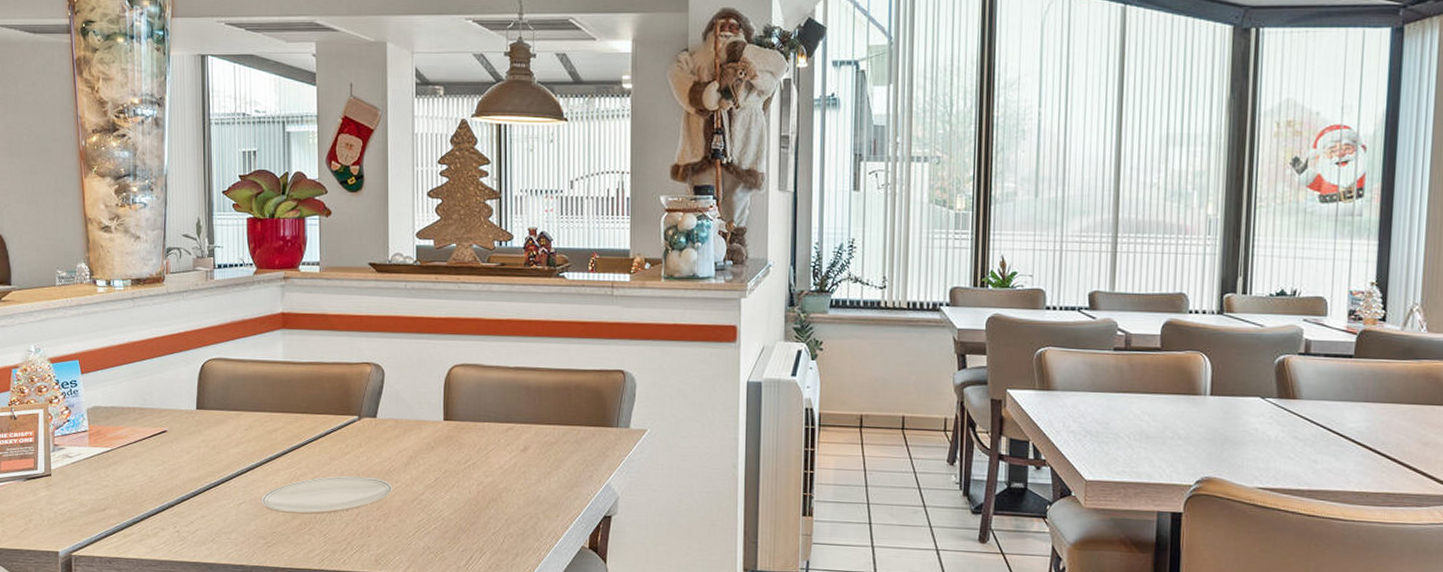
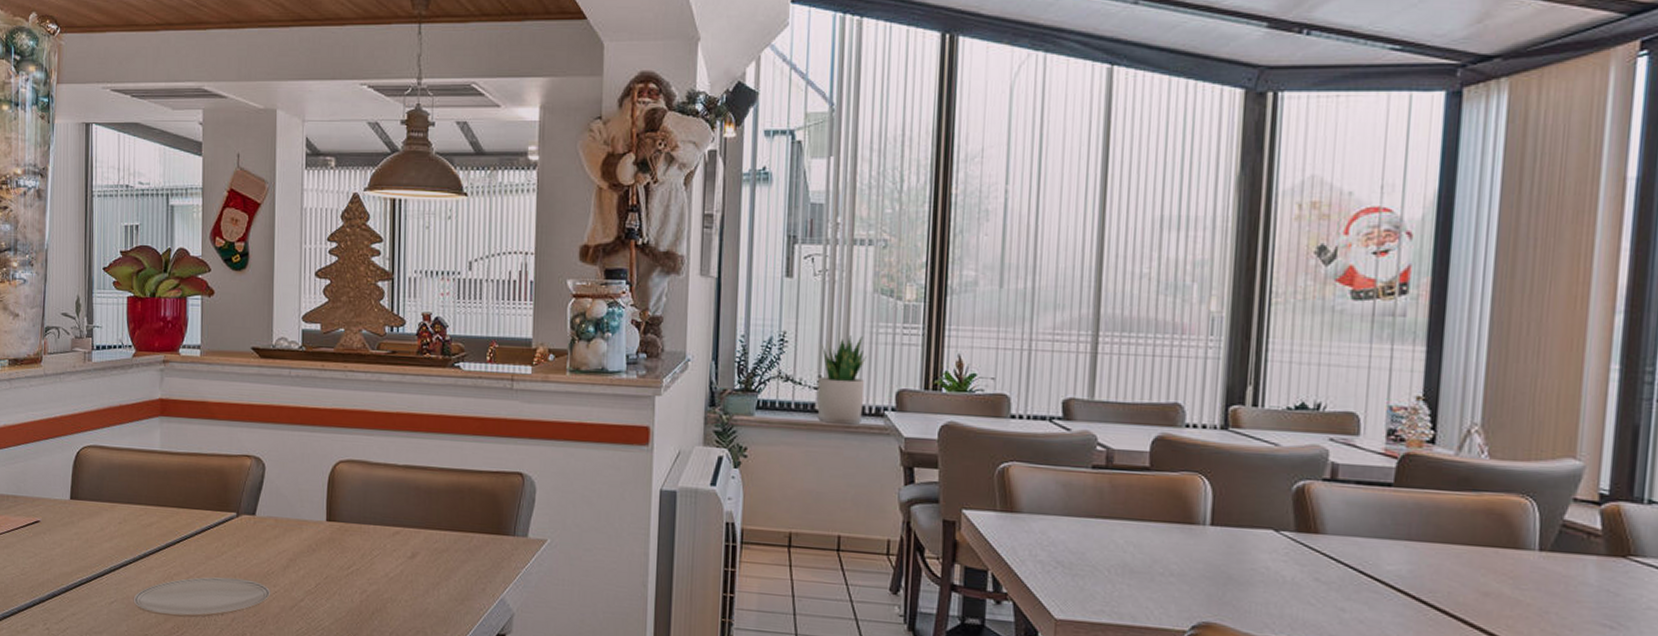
planter: none [882,241,924,320] -> present [817,336,867,426]

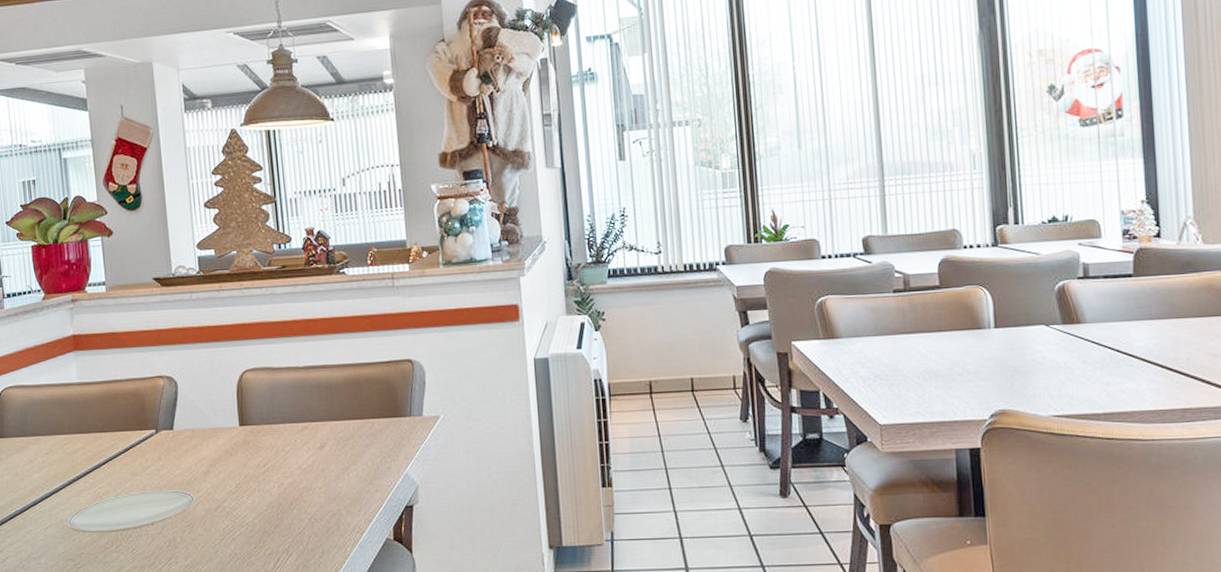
planter: present [817,336,867,426] -> none [657,204,699,283]

